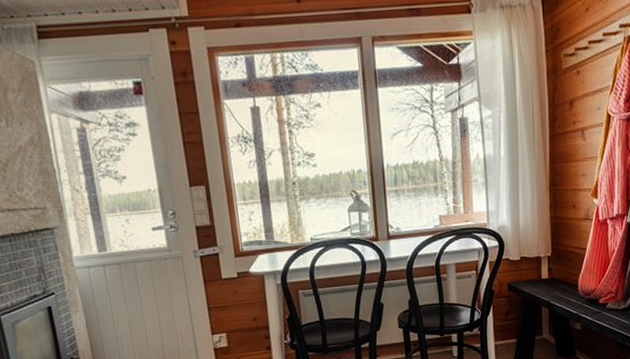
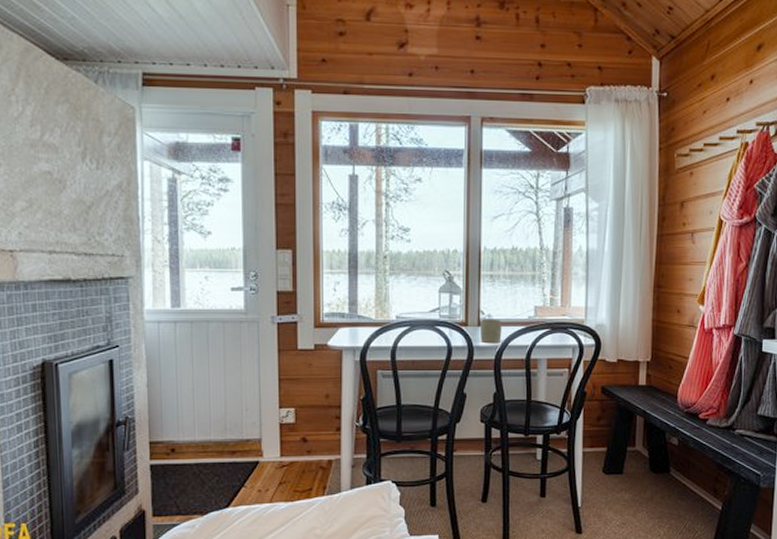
mug: none [389,231,411,255] -> present [479,319,502,342]

